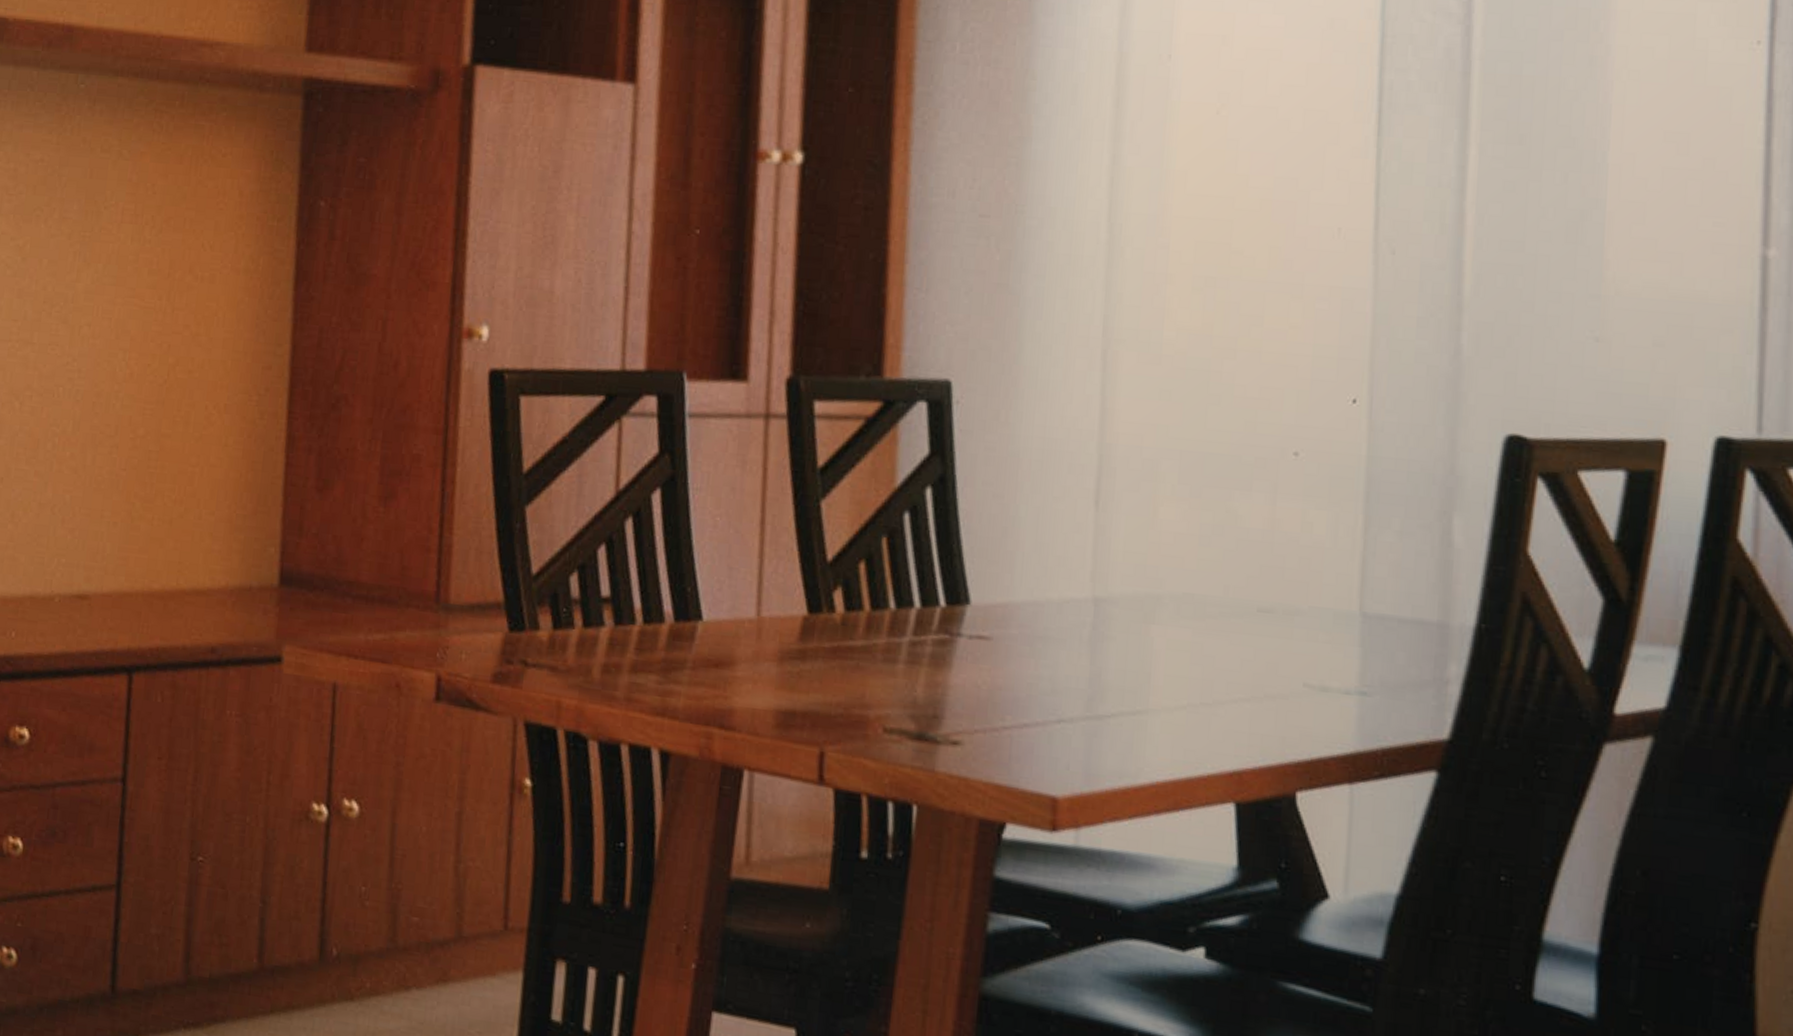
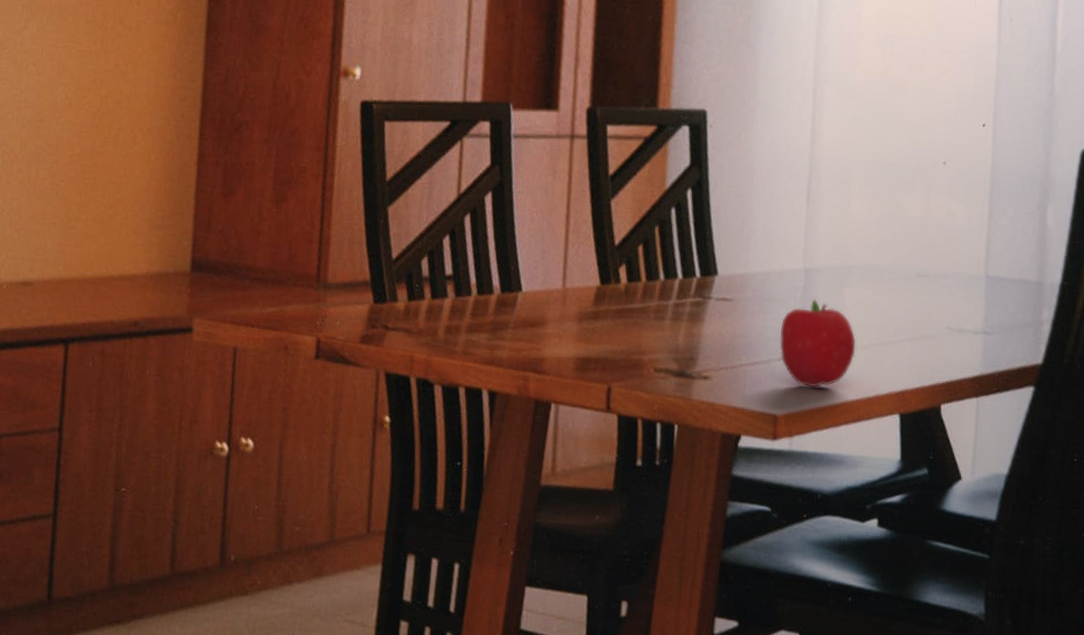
fruit: none [1058,639,1170,763] -> present [779,299,856,388]

